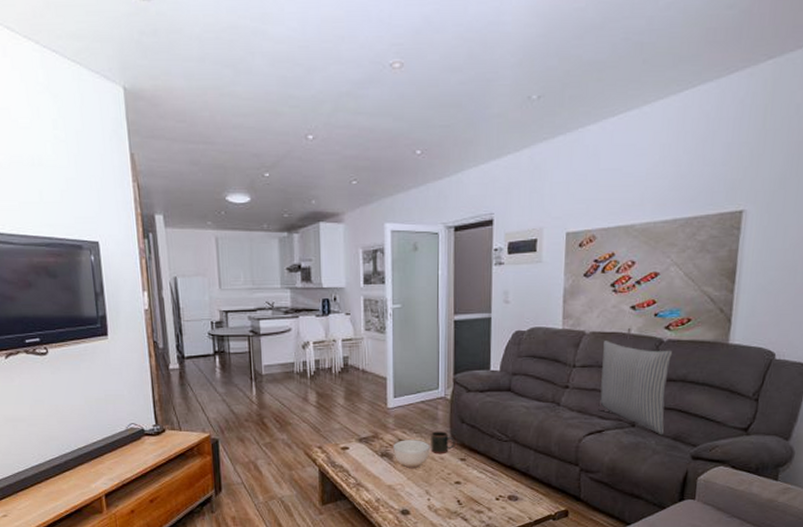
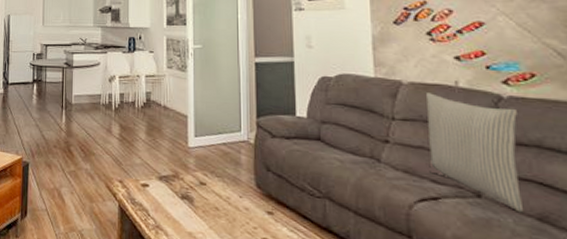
bowl: present [393,440,431,468] -> none [194,183,234,216]
mug: present [431,431,456,454] -> none [234,177,261,204]

